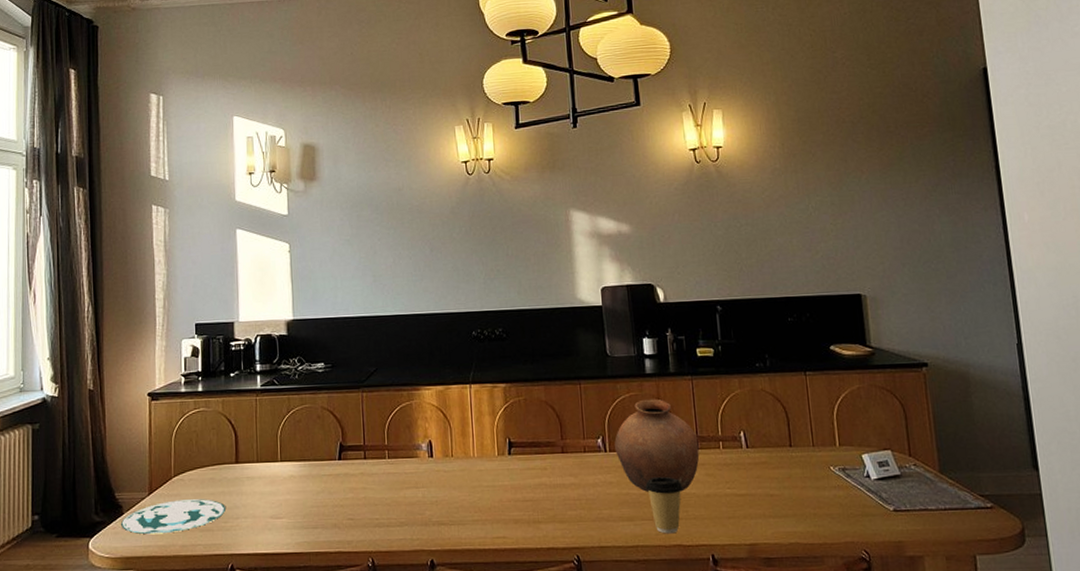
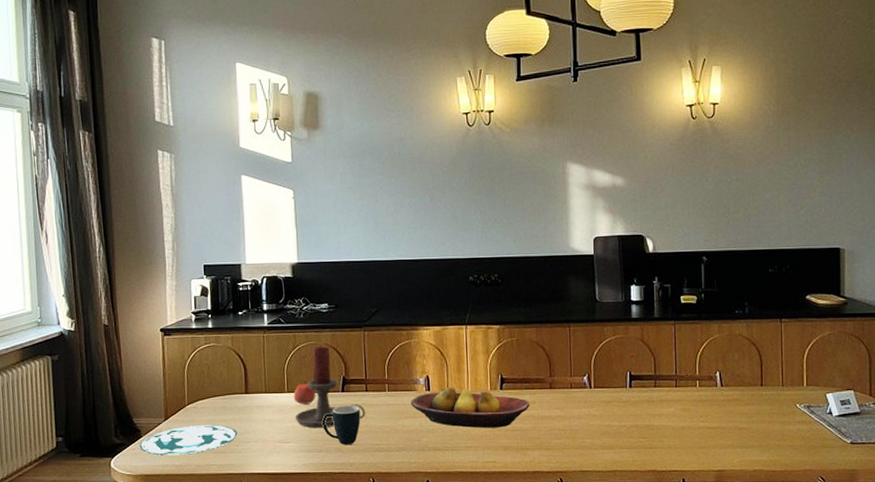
apple: none [287,448,311,475] -> present [293,380,316,404]
candle holder: none [288,408,365,502] -> present [295,345,366,429]
mug: none [317,474,359,520] -> present [322,405,361,444]
fruit bowl: none [412,452,541,499] -> present [410,386,530,428]
pottery: present [614,399,700,492] -> none [599,341,677,424]
coffee cup: present [645,476,684,534] -> none [626,410,661,461]

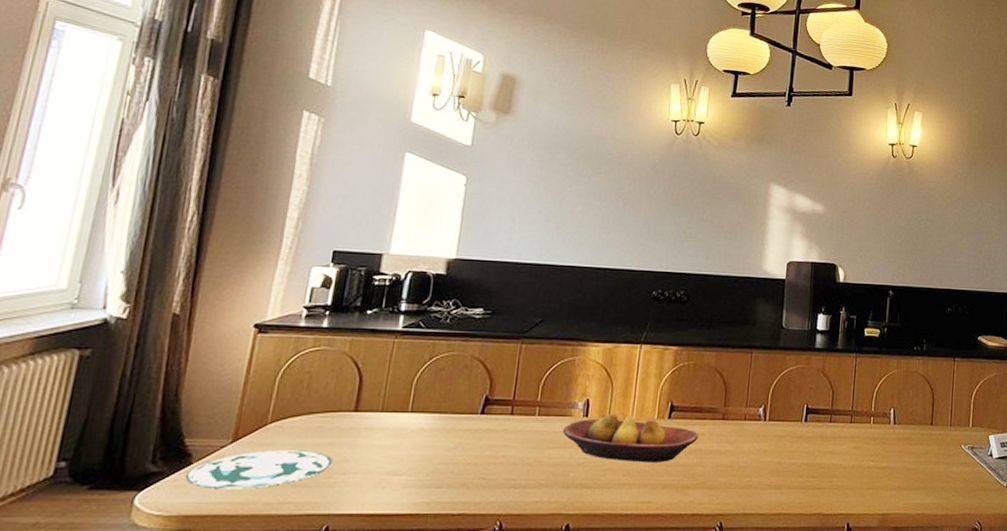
apple: present [293,380,316,404] -> none [417,398,448,428]
candle holder: present [295,345,366,429] -> none [414,357,507,458]
mug: present [322,405,361,444] -> none [448,431,500,479]

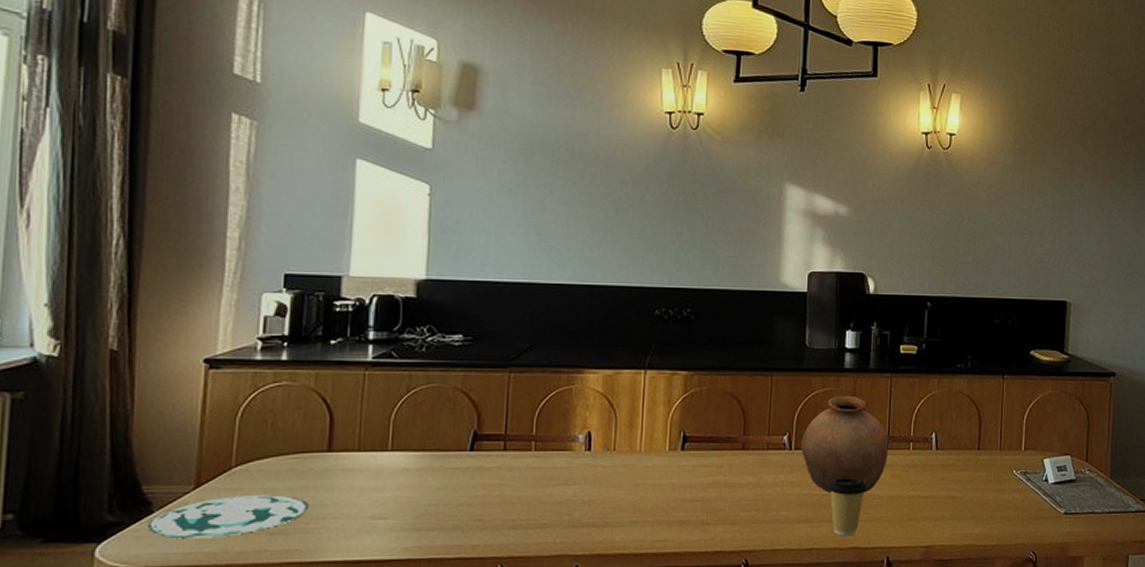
fruit bowl: present [562,413,699,463] -> none [563,445,716,498]
pottery: none [774,372,853,463] -> present [801,395,889,493]
coffee cup: none [797,447,832,503] -> present [828,476,867,536]

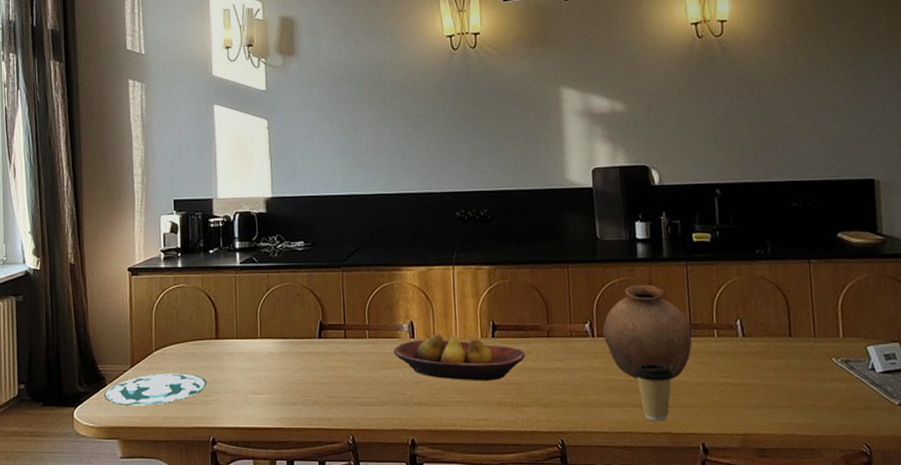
fruit bowl: none [563,445,716,498] -> present [393,333,525,381]

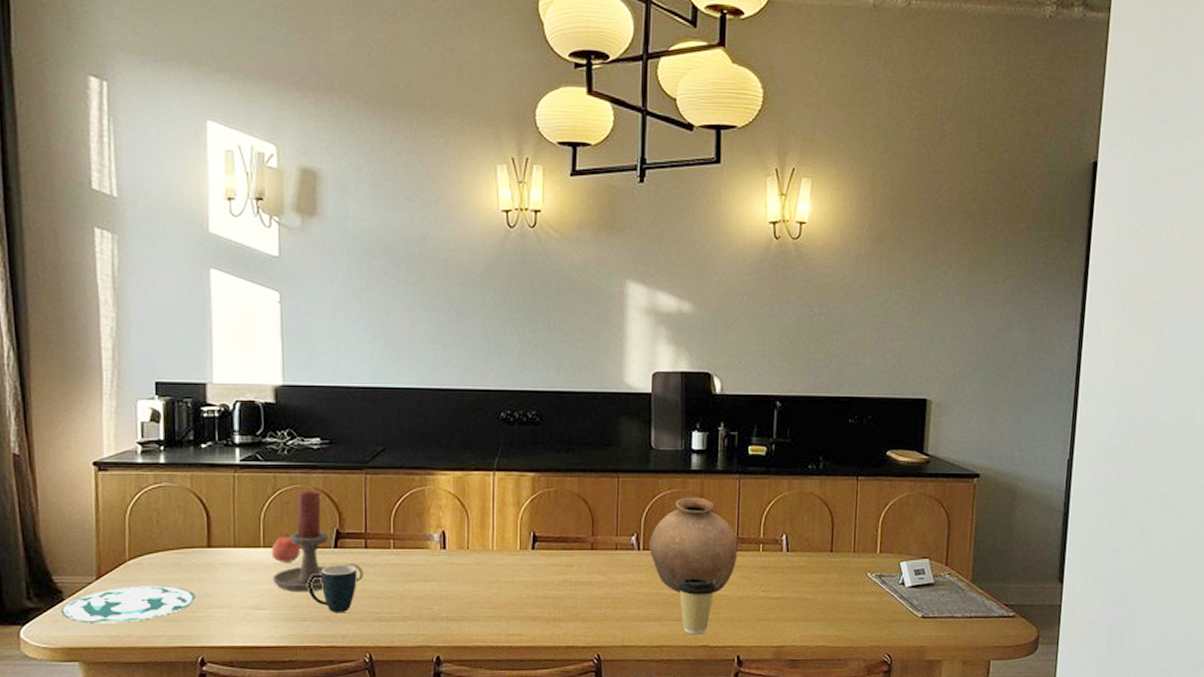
apple: none [267,325,291,352] -> present [271,533,301,562]
candle holder: none [268,287,345,379] -> present [272,490,365,593]
mug: none [298,353,339,397] -> present [308,564,357,612]
fruit bowl: present [393,333,525,381] -> none [421,544,566,595]

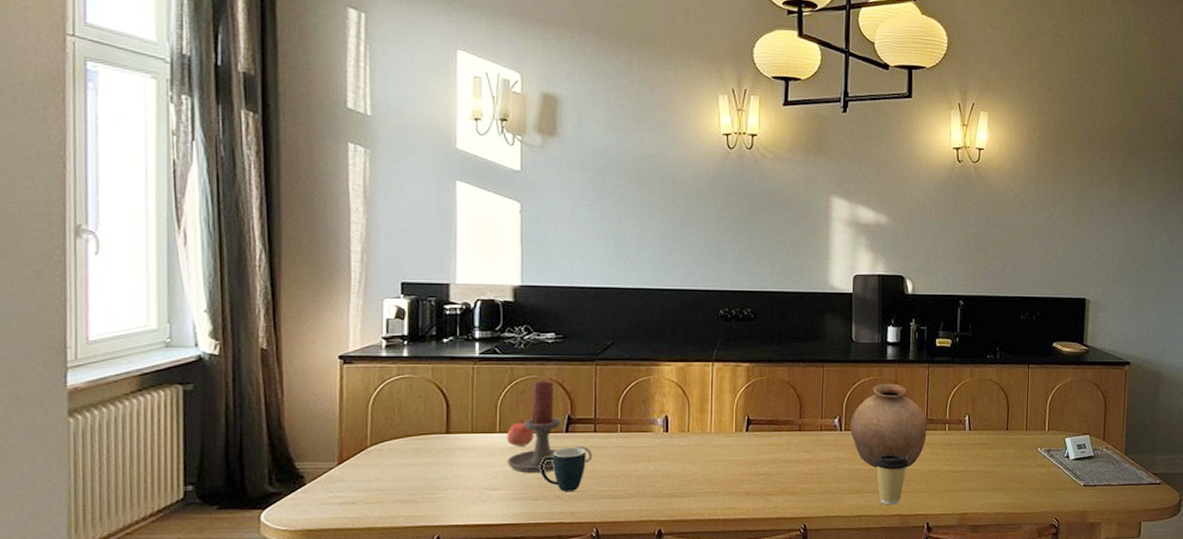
plate: present [62,586,194,624] -> none [303,469,432,506]

